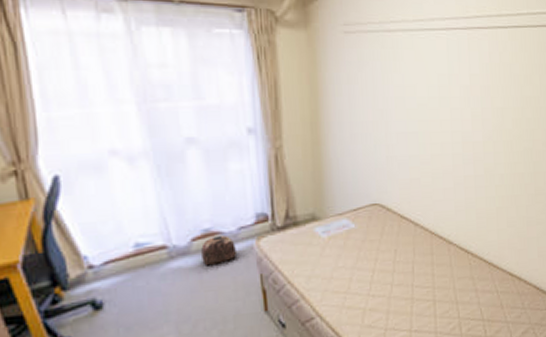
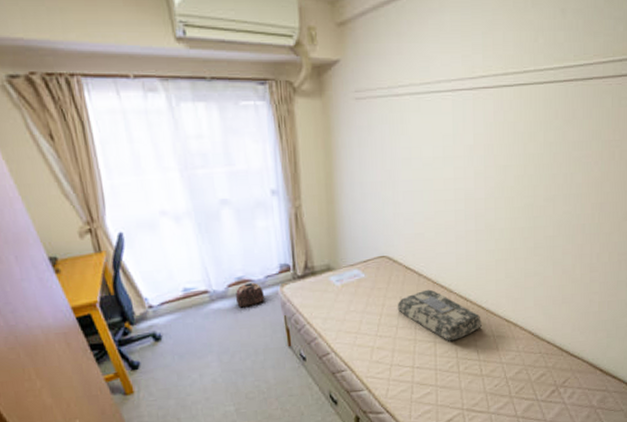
cushion: none [391,240,484,300] -> present [397,289,482,341]

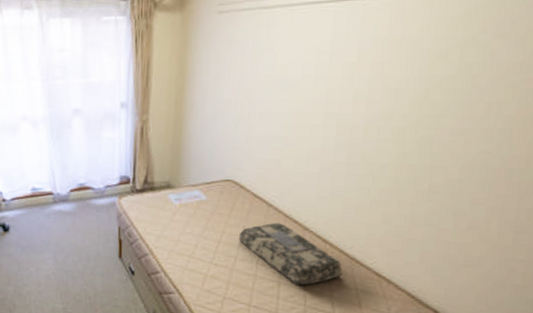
bag: present [236,283,264,307] -> none [76,190,102,212]

